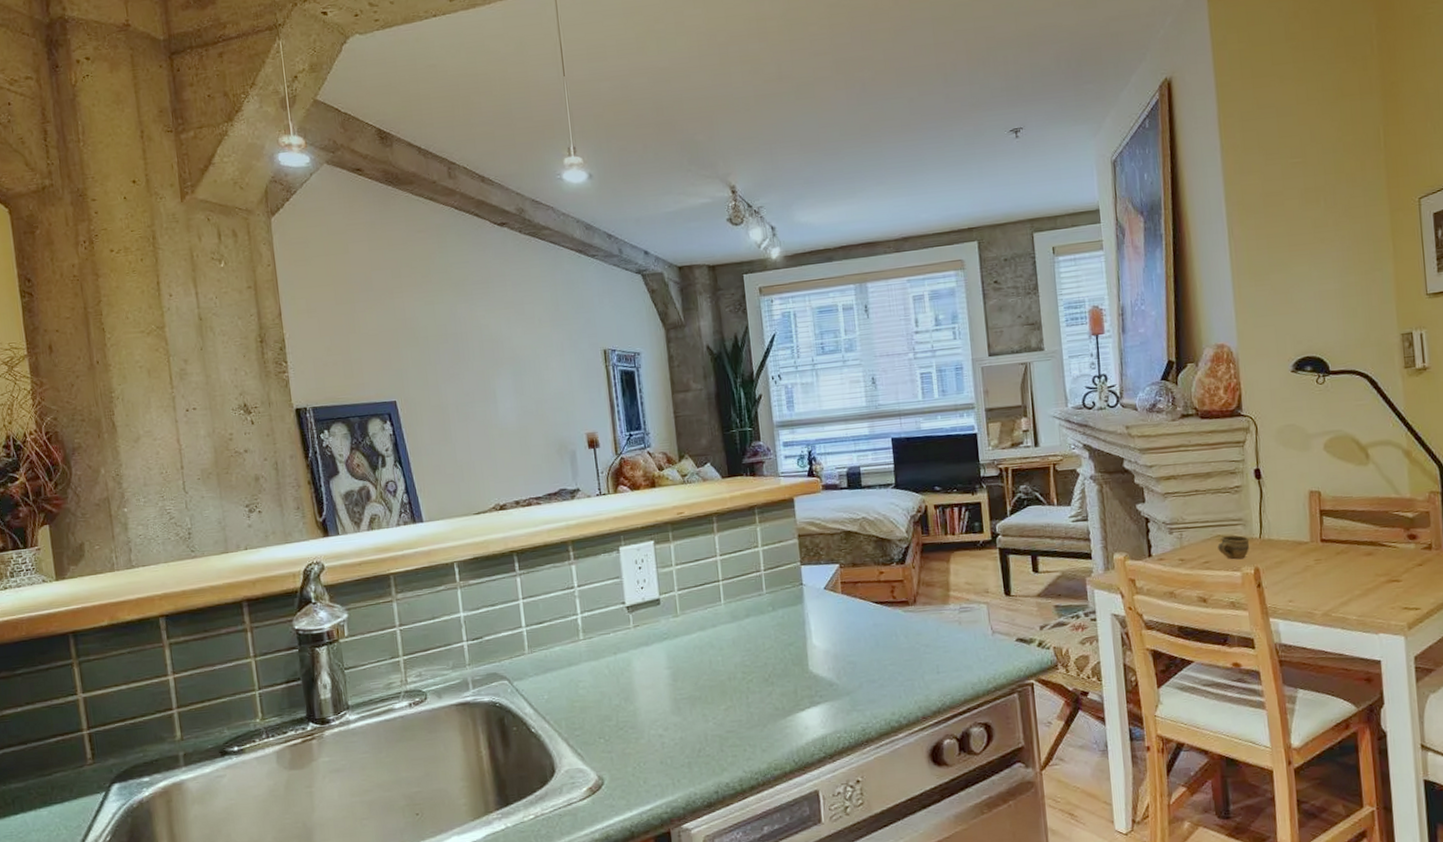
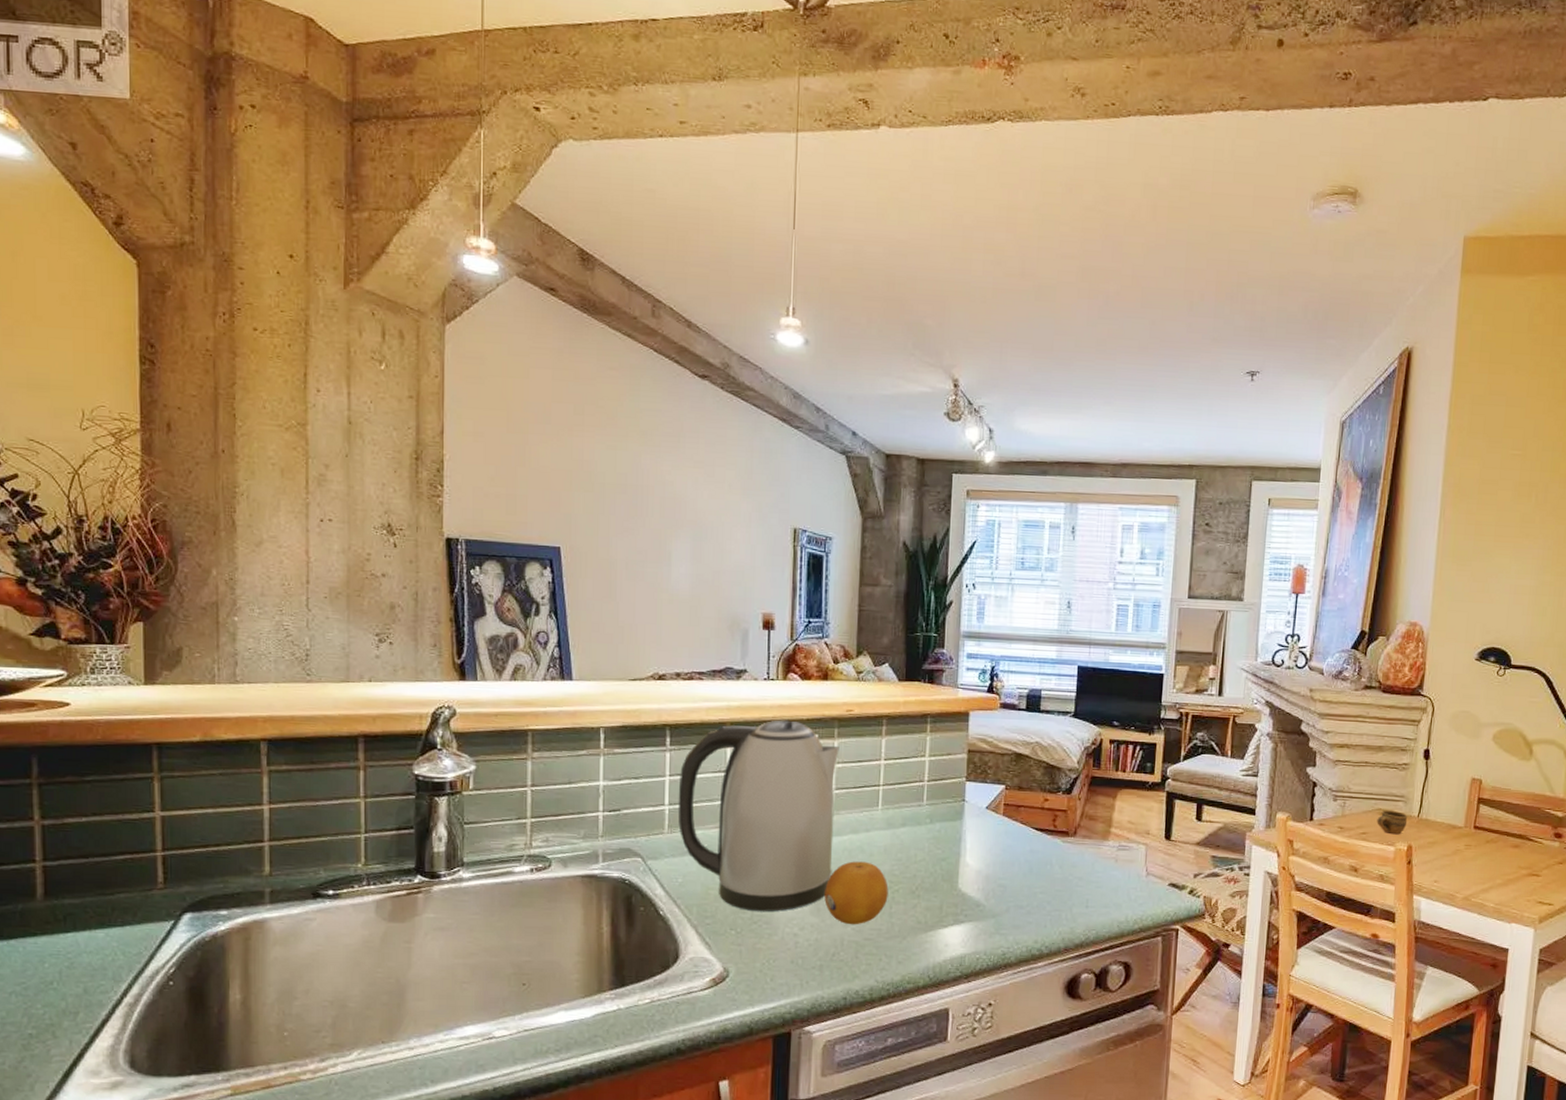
kettle: none [531,530,687,718] -> present [677,720,839,911]
fruit: none [682,656,744,720] -> present [824,861,889,925]

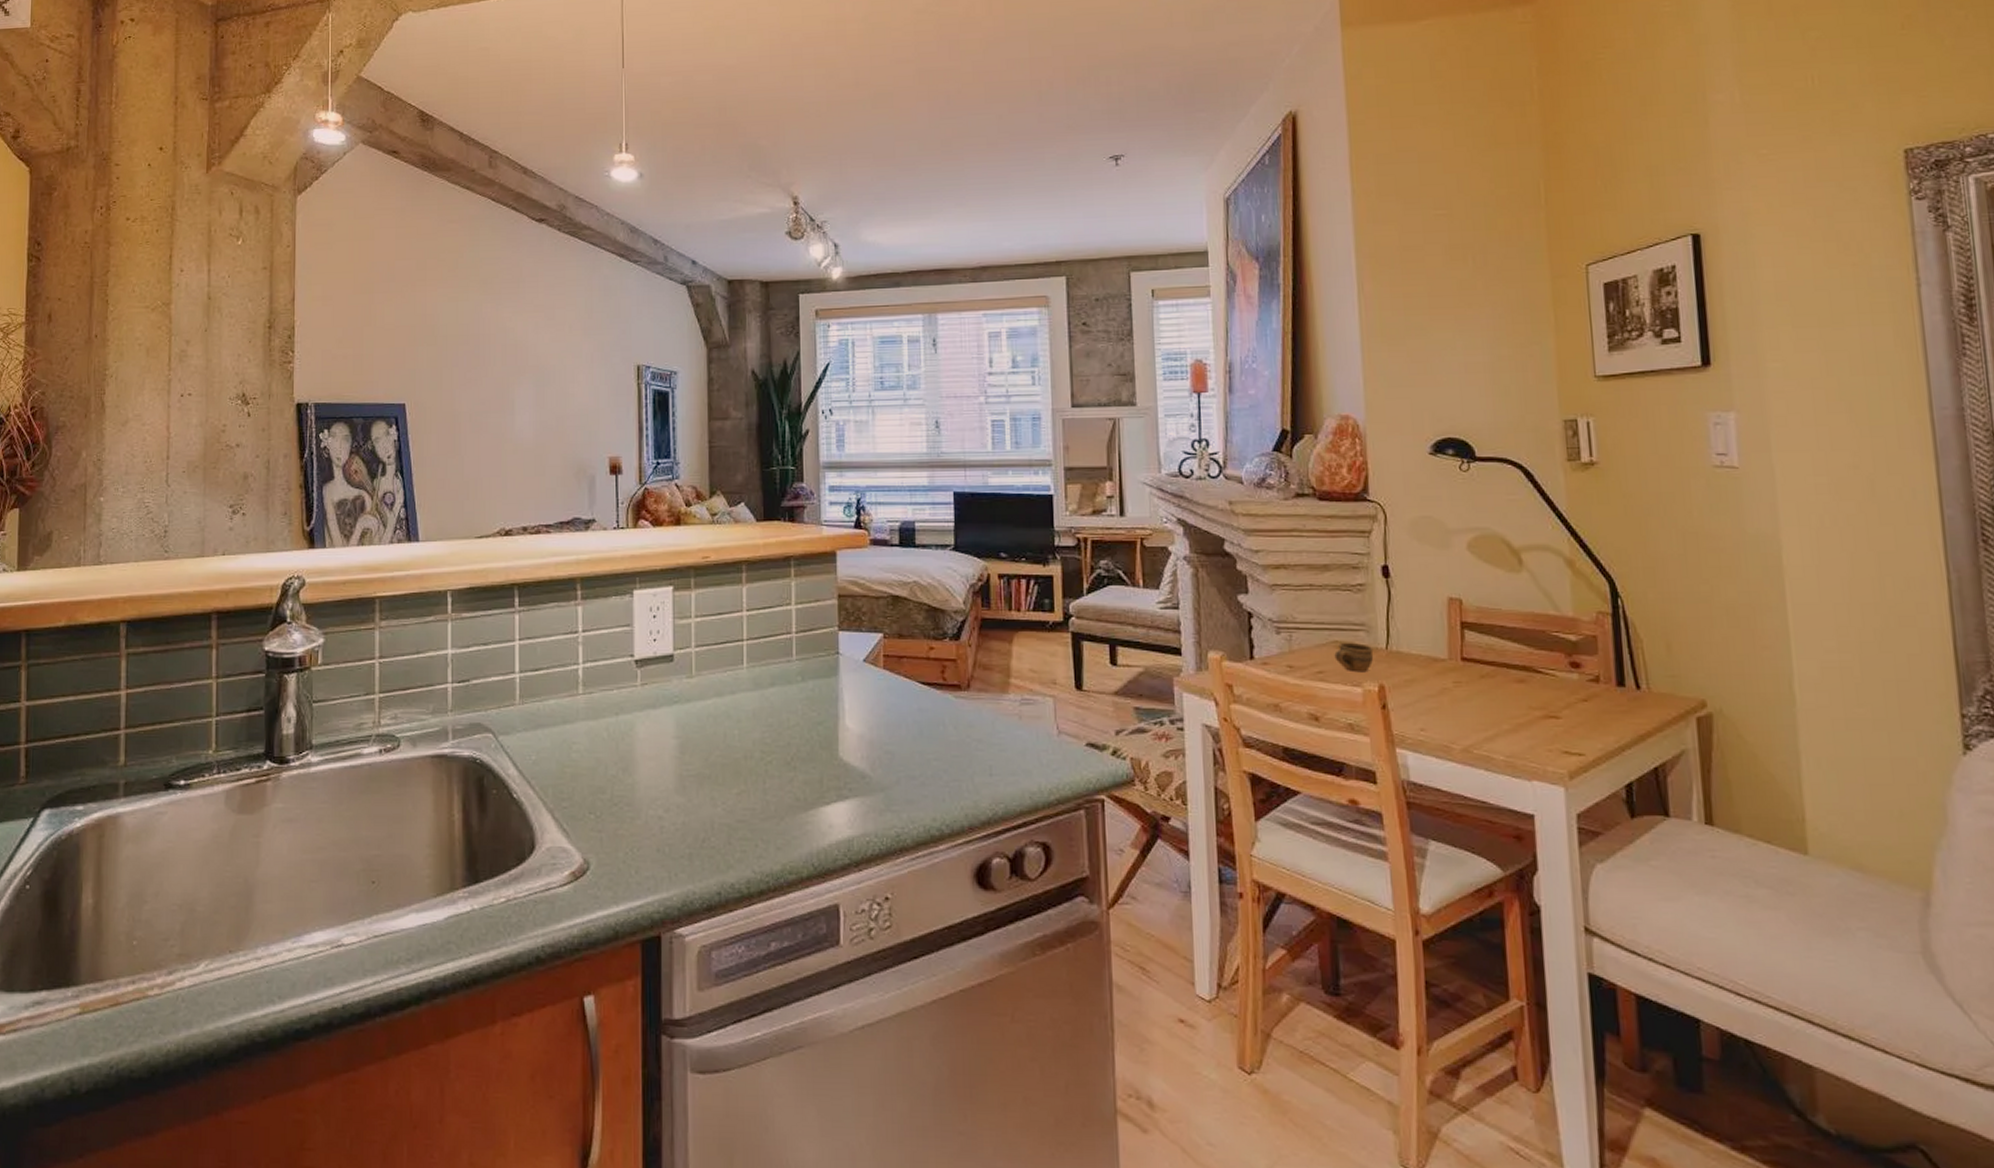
kettle: present [677,720,839,911] -> none [528,572,697,791]
fruit: present [824,861,889,925] -> none [690,729,761,805]

